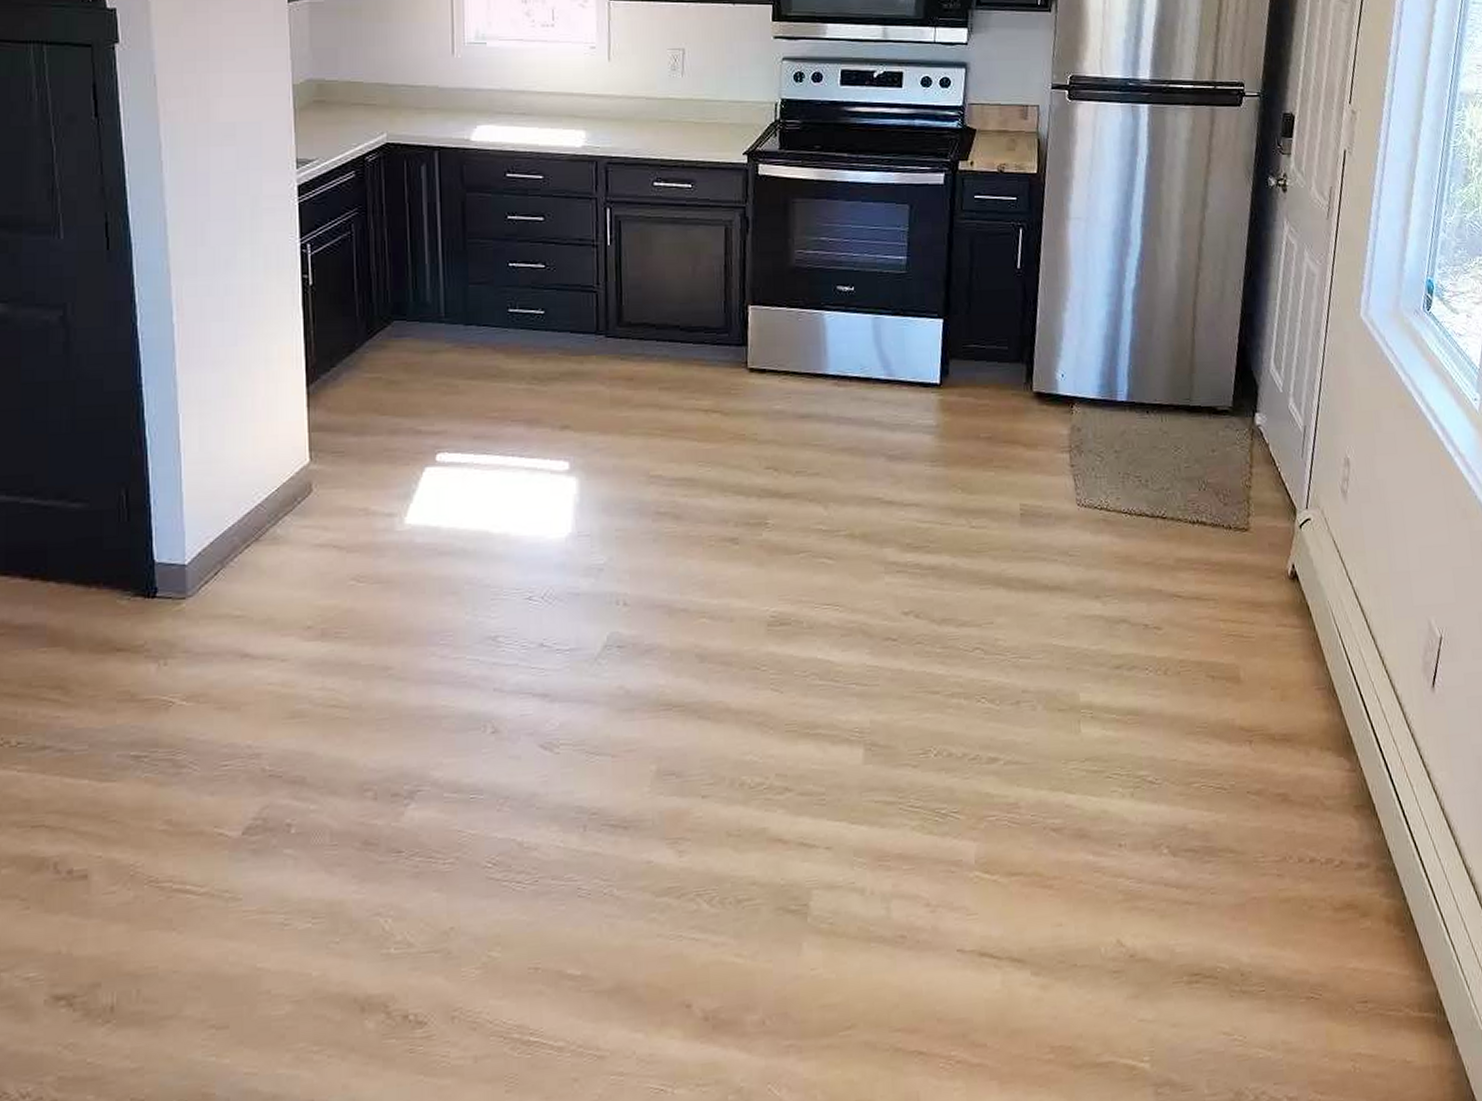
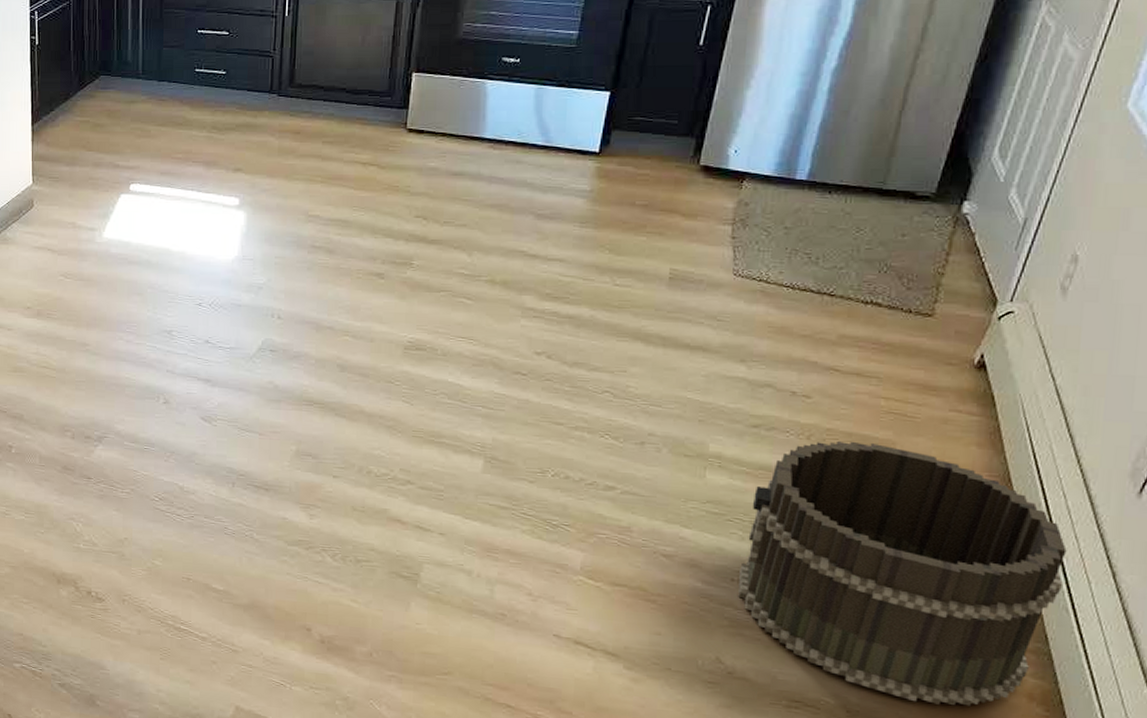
bucket: none [1125,670,1392,949] -> present [738,441,1067,706]

